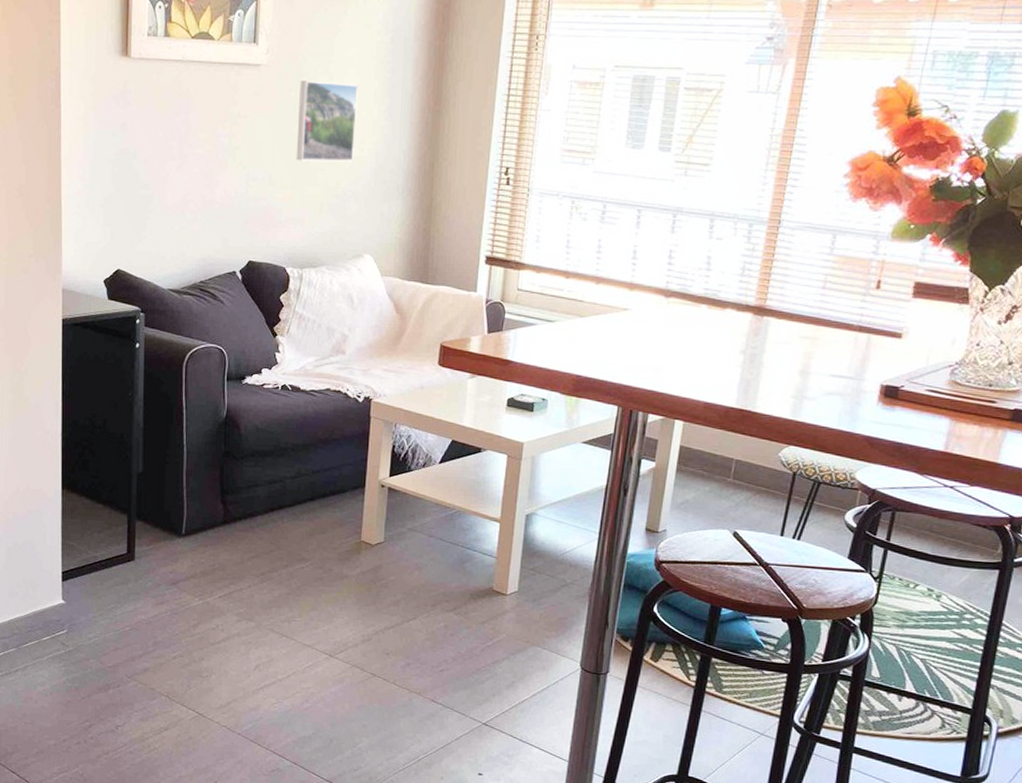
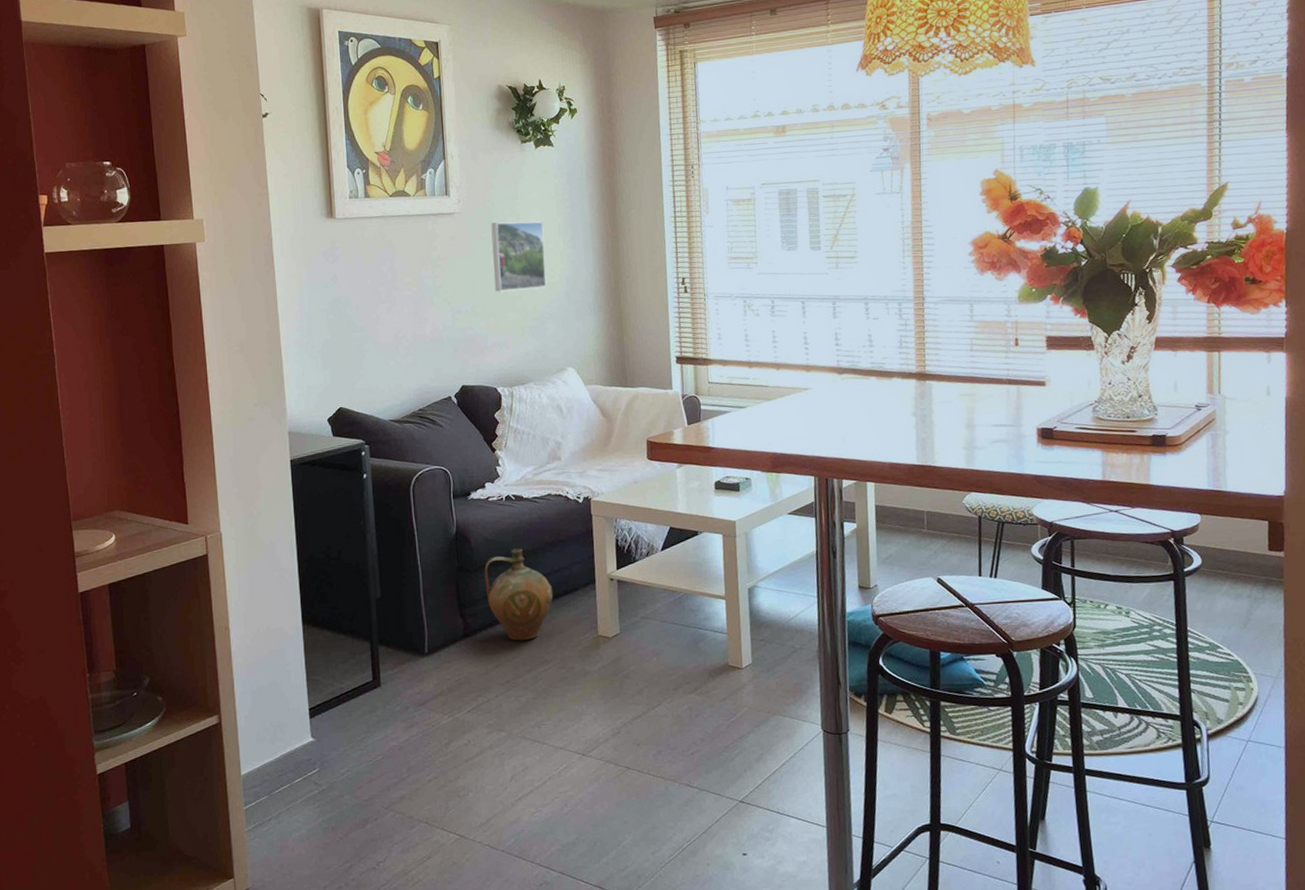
ceramic jug: none [250,441,320,536] -> present [484,548,554,641]

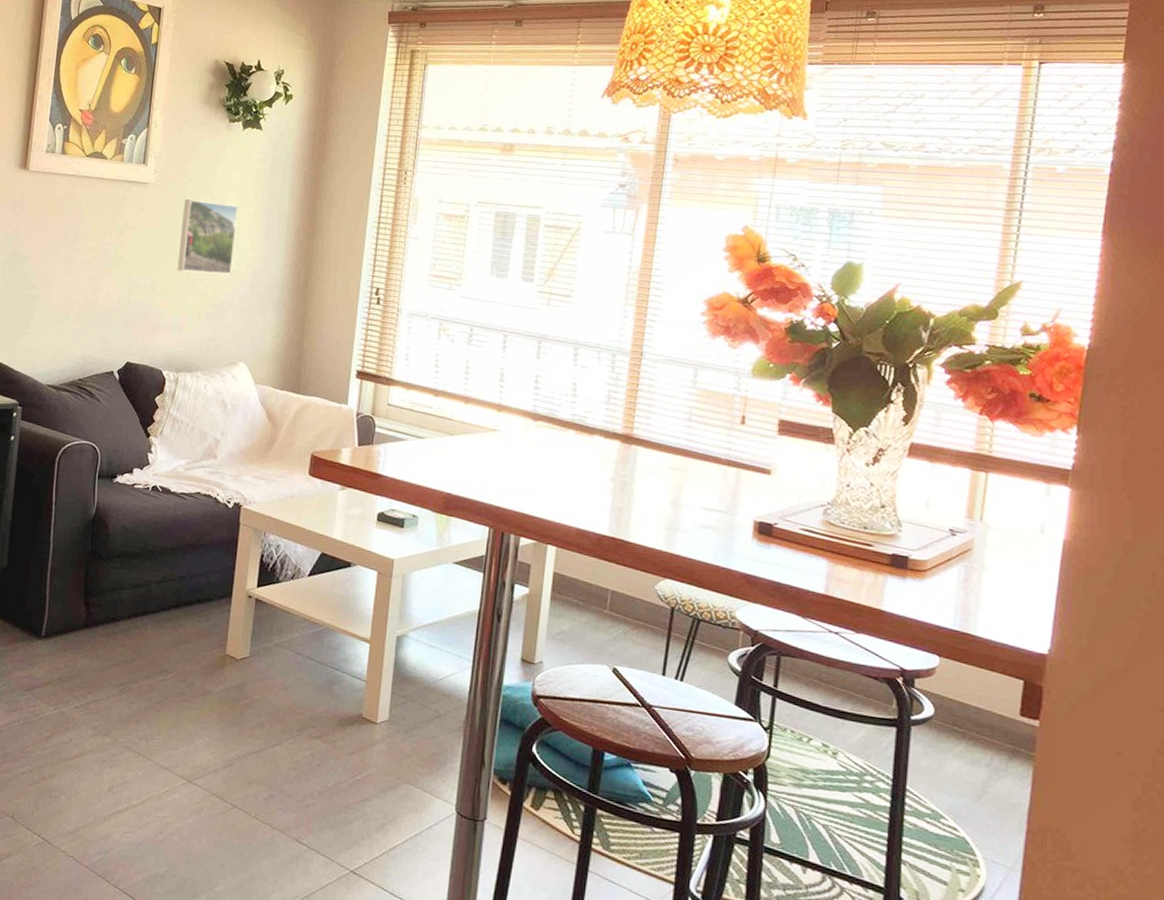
ceramic jug: present [484,548,554,641] -> none [115,543,186,644]

